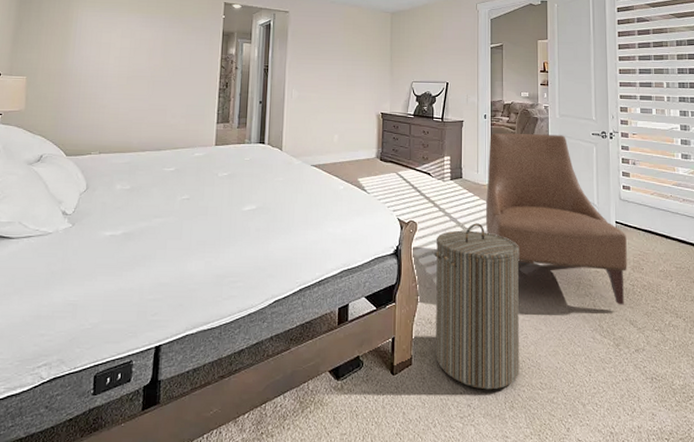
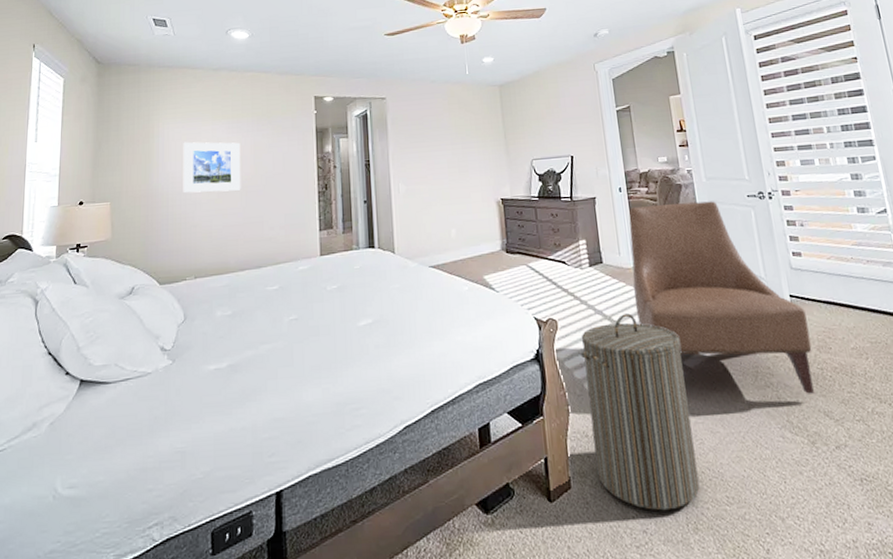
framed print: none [95,29,153,79] -> present [183,142,241,193]

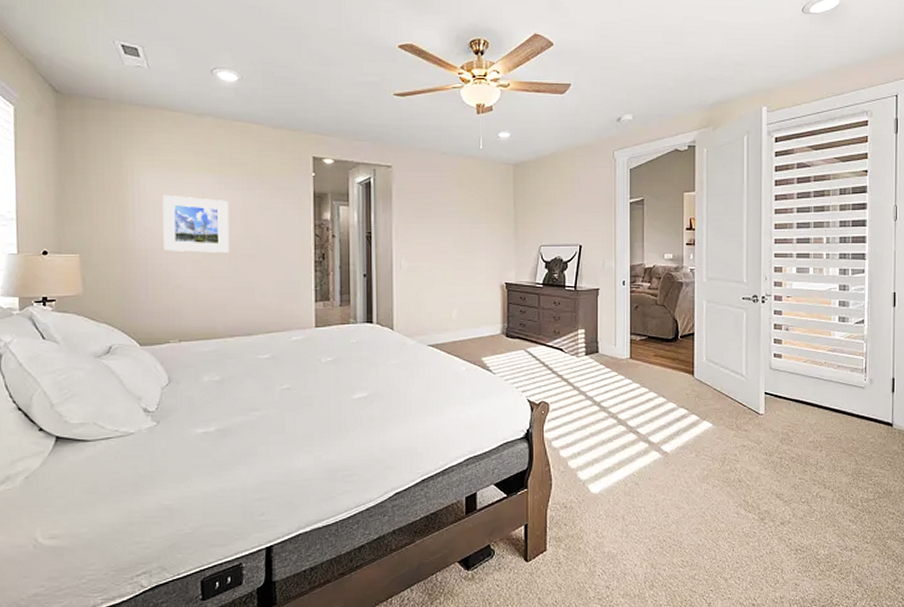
laundry hamper: present [581,313,700,511] -> none [569,401,661,571]
chair: present [628,201,814,394] -> none [624,301,776,479]

